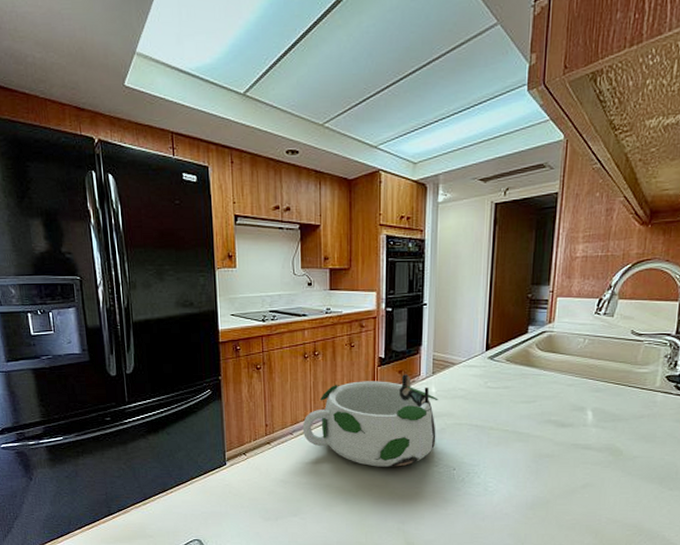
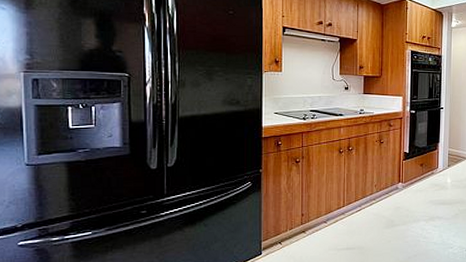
bowl: present [302,374,438,467] -> none [335,167,453,251]

